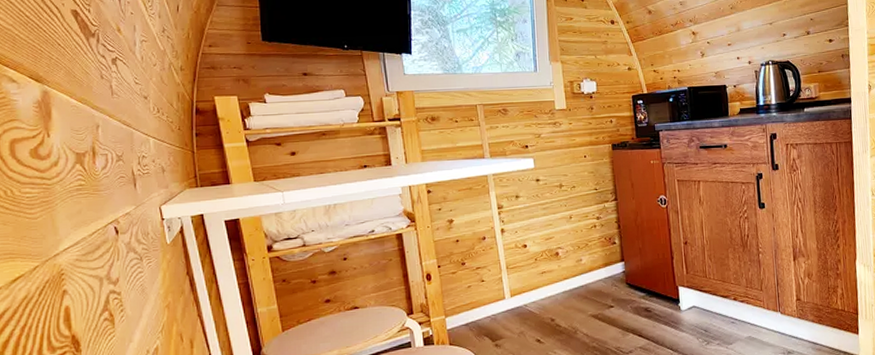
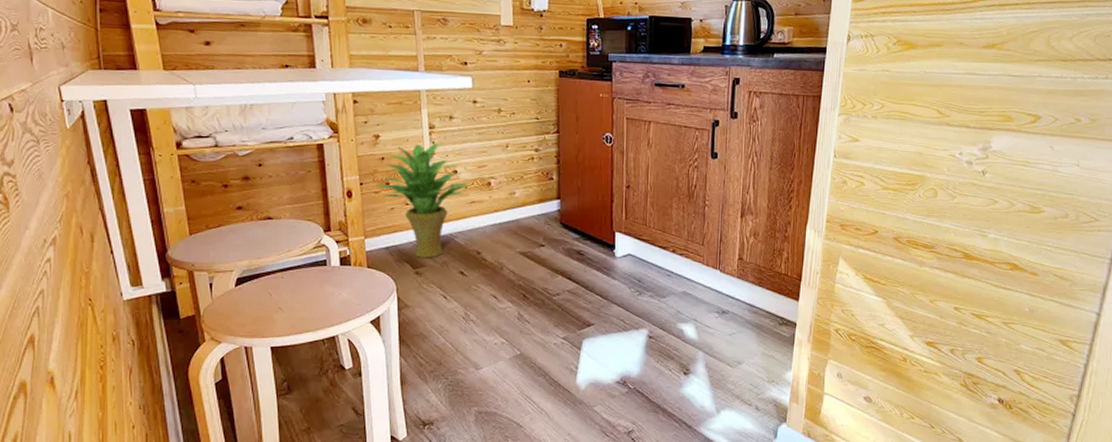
potted plant: none [453,221,539,331] -> present [376,143,469,258]

